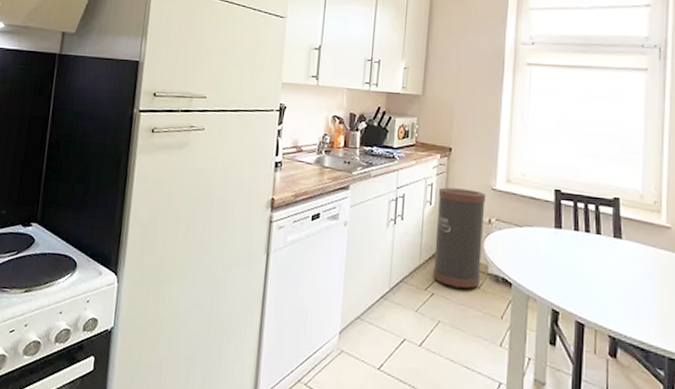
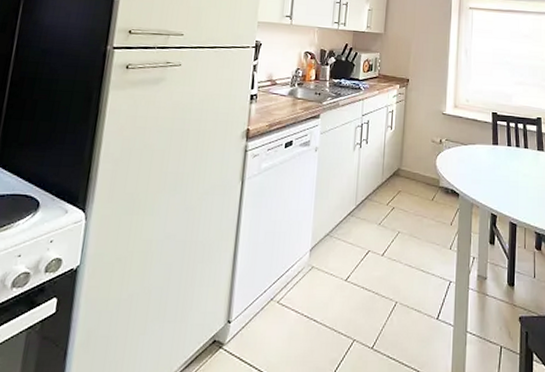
trash can: present [433,187,486,289] -> none [394,113,437,202]

